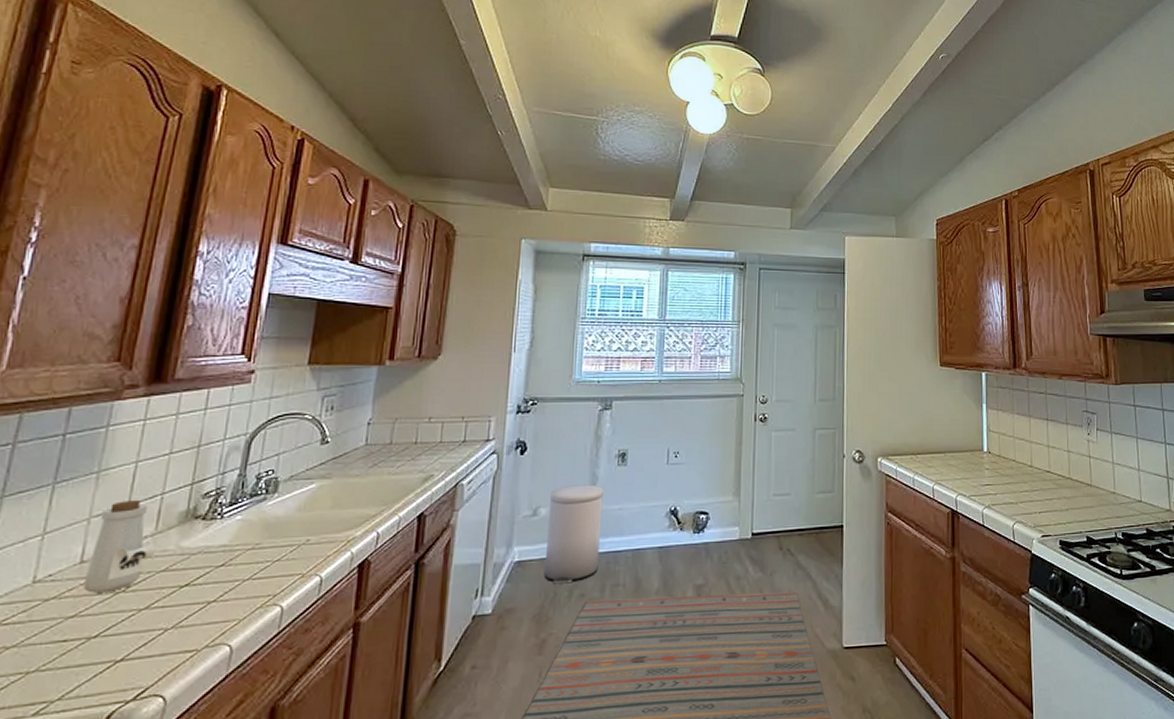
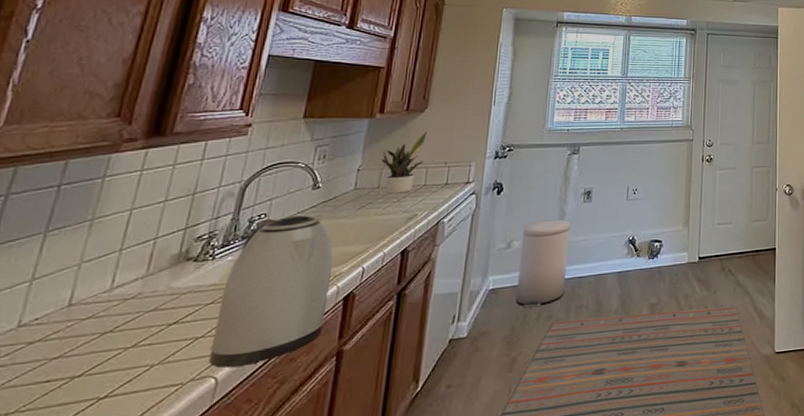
bottle: present [83,499,156,593] -> none [69,244,146,334]
kettle: none [222,472,346,635] -> present [209,215,333,368]
potted plant: none [392,381,442,451] -> present [381,131,428,194]

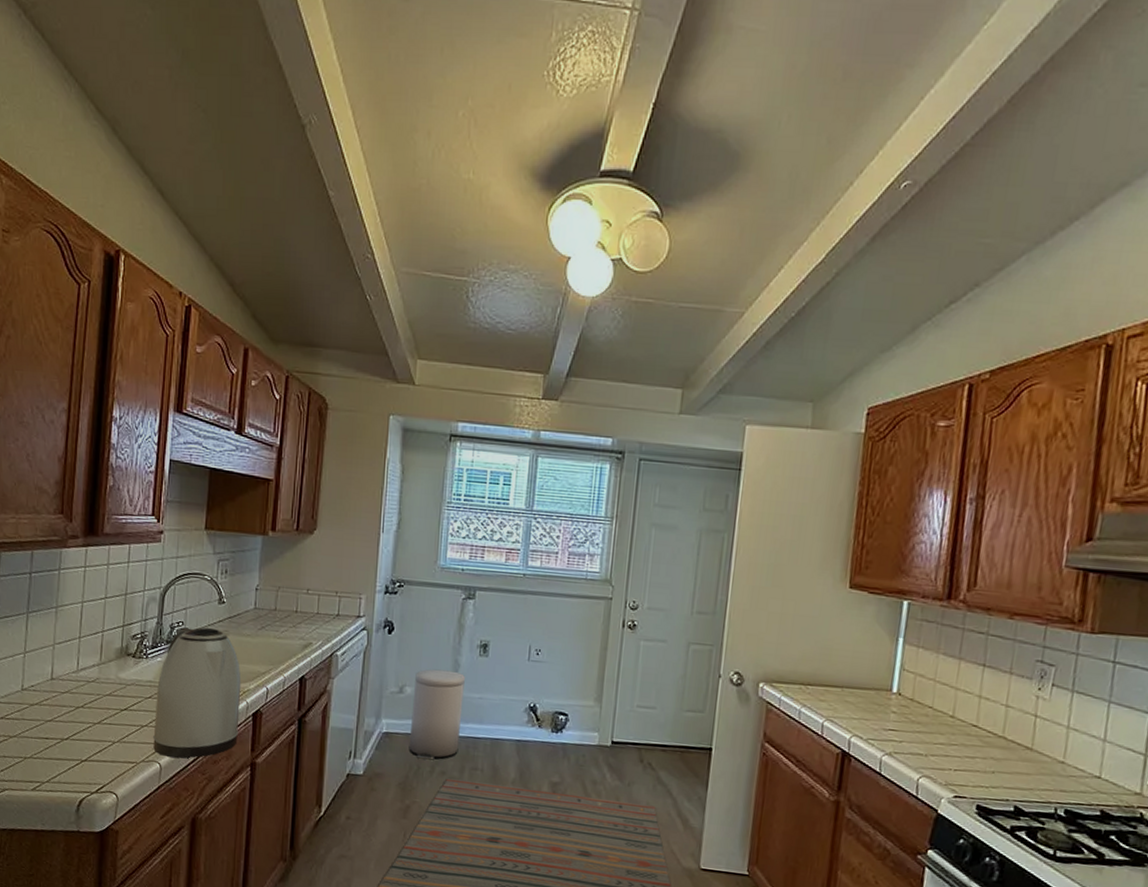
potted plant: present [381,131,428,194] -> none [276,555,318,619]

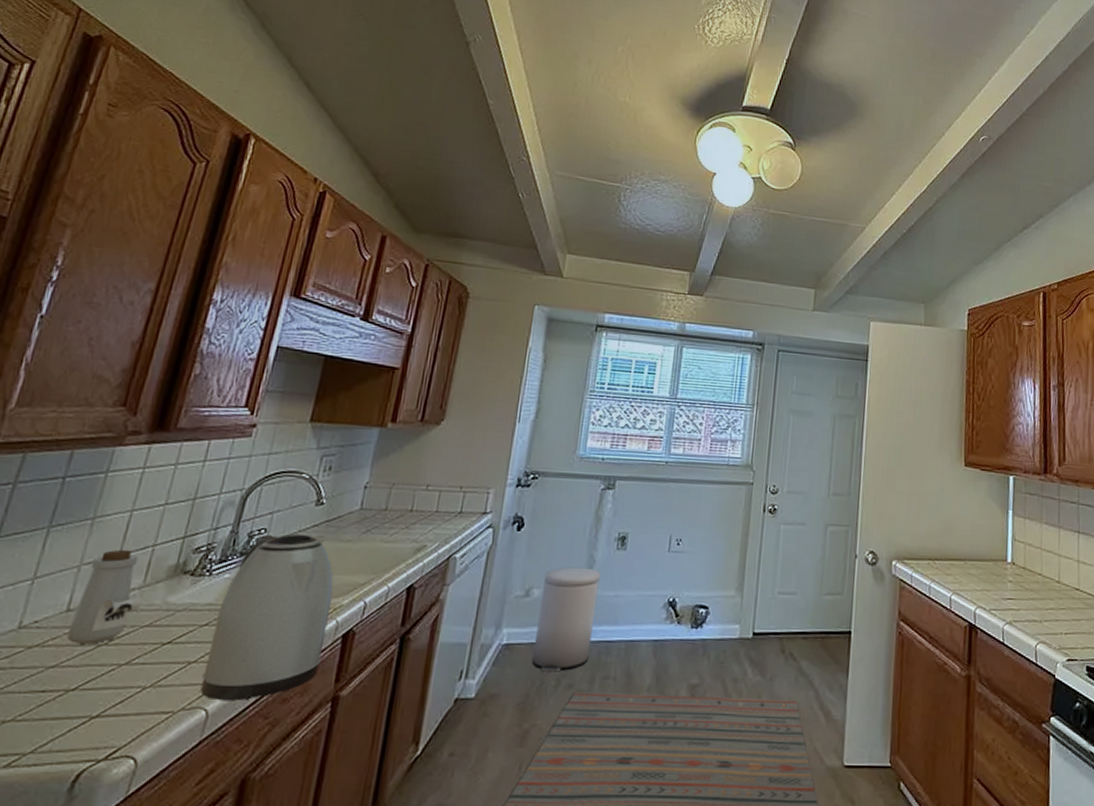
bottle: none [55,633,102,706] -> present [66,549,143,644]

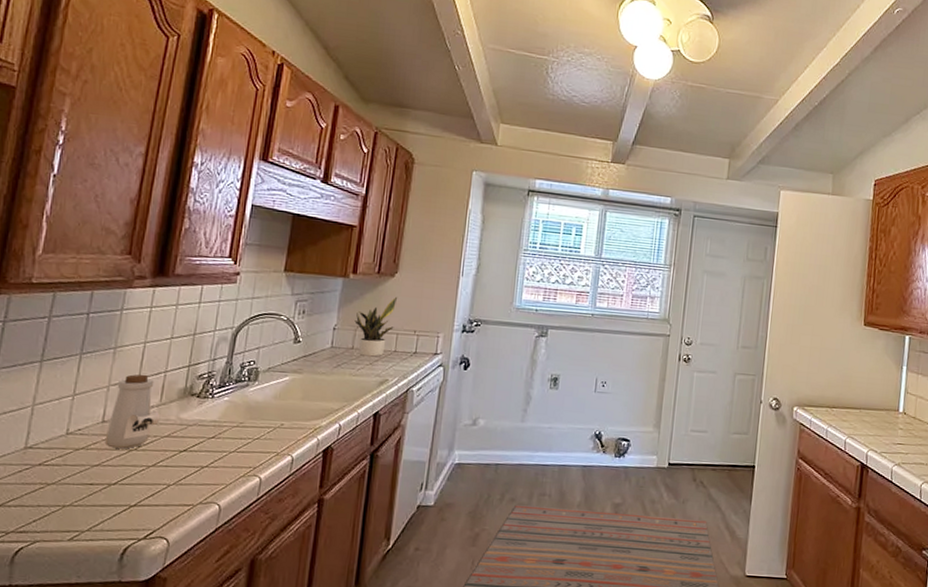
kettle: present [200,533,334,700] -> none [213,366,313,498]
potted plant: none [390,447,443,519] -> present [354,296,398,357]
pedal bin: present [531,567,600,672] -> none [480,401,536,488]

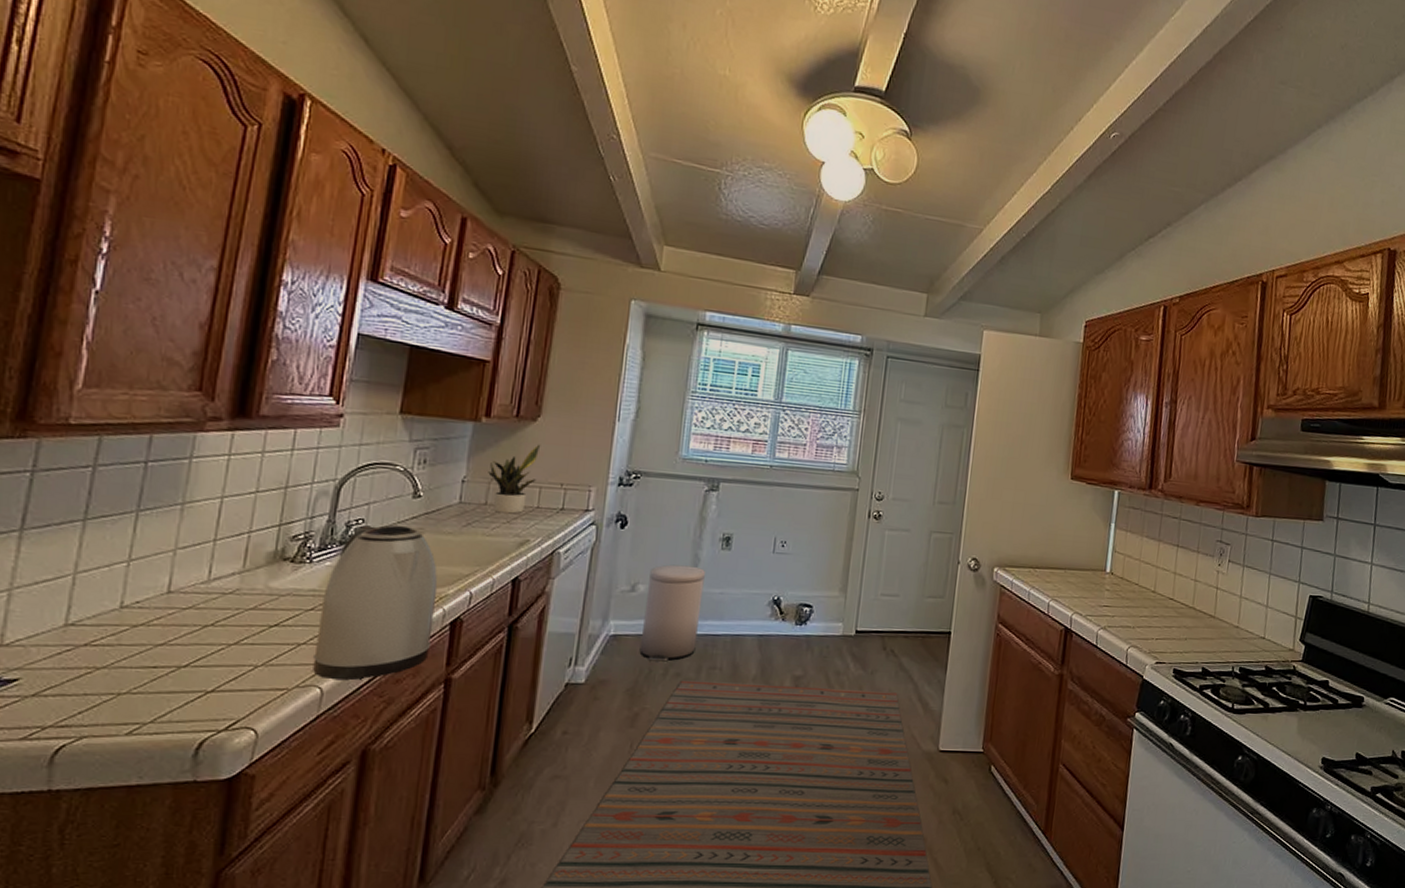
bottle: present [104,374,161,449] -> none [171,535,244,625]
kettle: none [213,366,313,498] -> present [313,525,438,680]
pedal bin: none [480,401,536,488] -> present [639,564,705,662]

